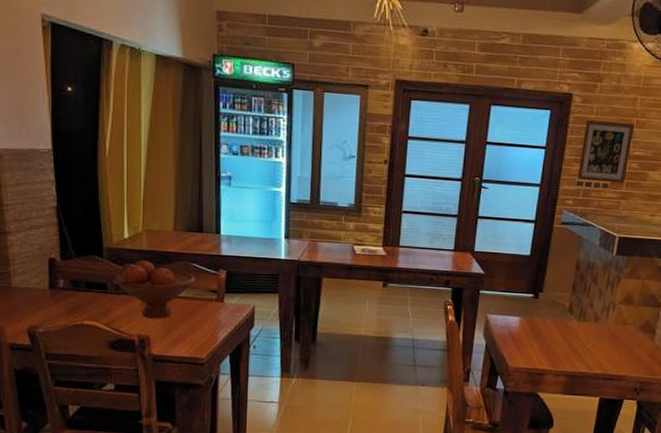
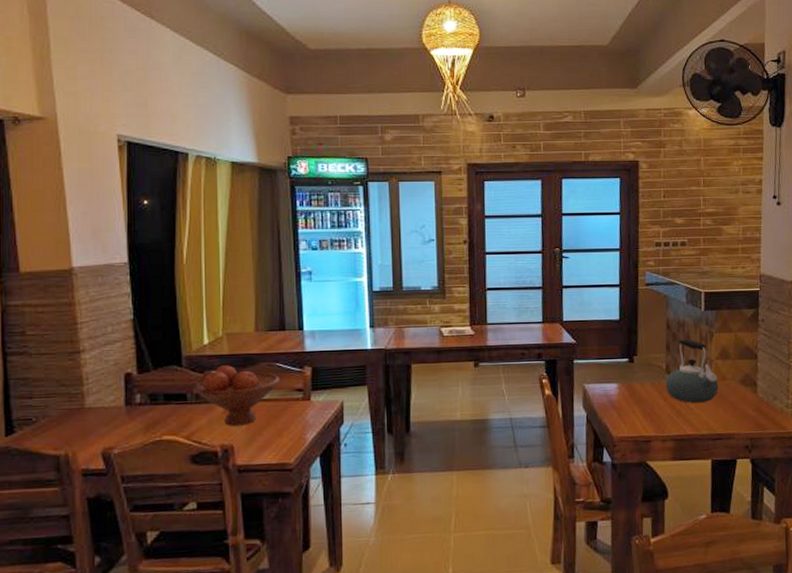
kettle: none [566,281,619,344] -> present [665,339,719,403]
wall art: present [577,120,635,184] -> none [654,182,703,241]

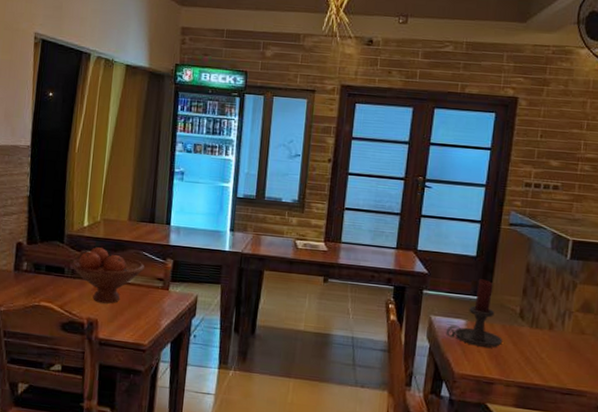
candle holder: none [600,341,654,408] -> present [446,279,503,348]
kettle: present [665,339,719,403] -> none [516,285,576,354]

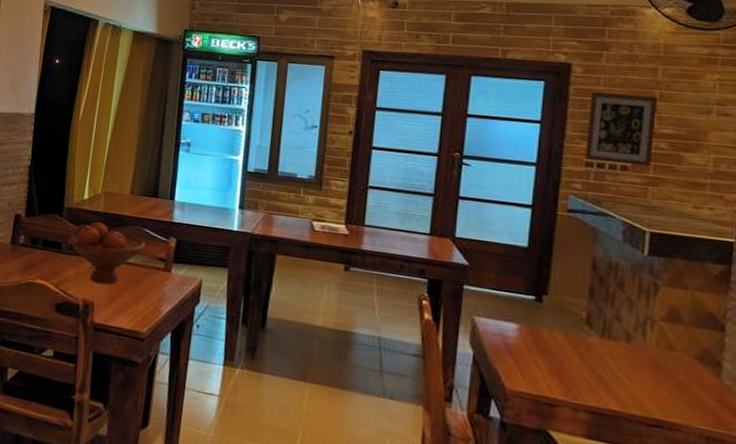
candle holder: present [446,279,503,348] -> none [493,275,566,361]
wall art: none [525,123,586,186] -> present [585,92,659,167]

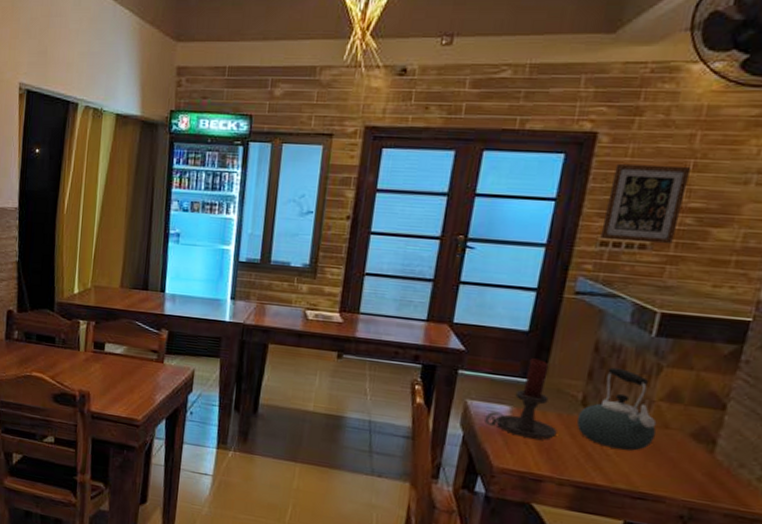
fruit bowl: present [70,222,146,285] -> none [63,316,138,376]
candle holder: none [493,275,566,361] -> present [484,358,557,440]
kettle: none [583,285,663,374] -> present [576,367,657,451]

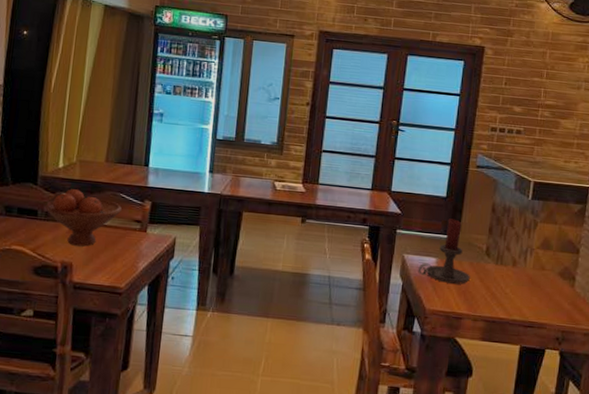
fruit bowl: none [63,316,138,376] -> present [45,189,122,247]
kettle: present [576,367,657,451] -> none [483,224,537,289]
wall art: present [600,164,692,245] -> none [491,71,546,131]

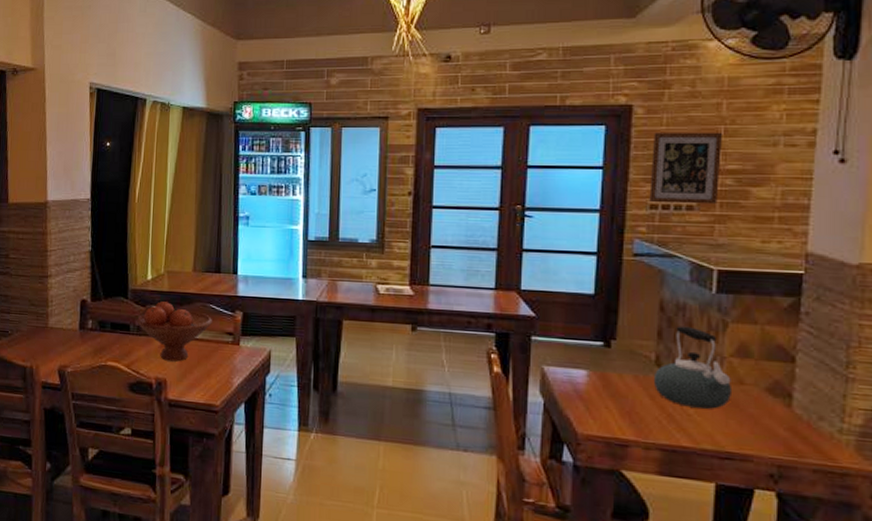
candle holder: present [418,218,470,284] -> none [563,321,636,403]
kettle: none [483,224,537,289] -> present [653,326,733,409]
wall art: none [491,71,546,131] -> present [649,132,724,205]

